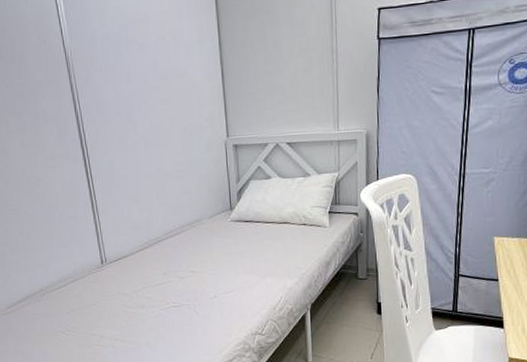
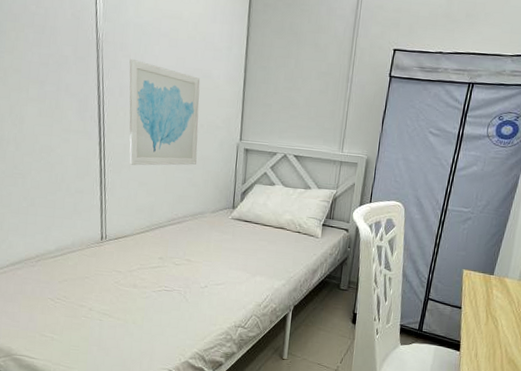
wall art: none [102,71,185,182] -> present [129,58,201,166]

